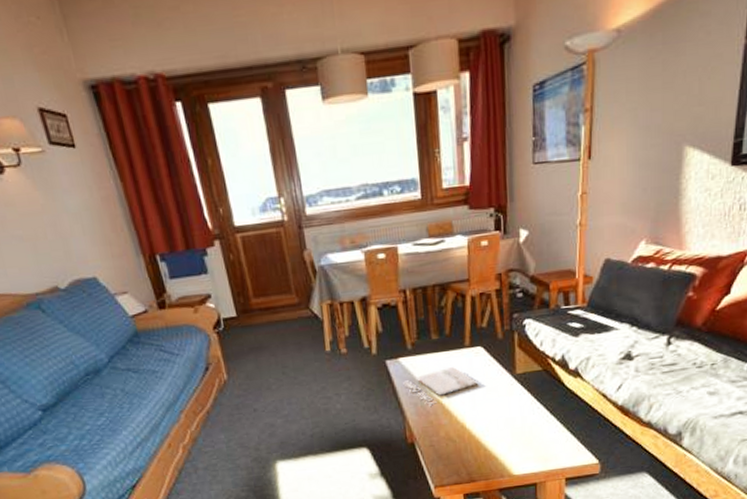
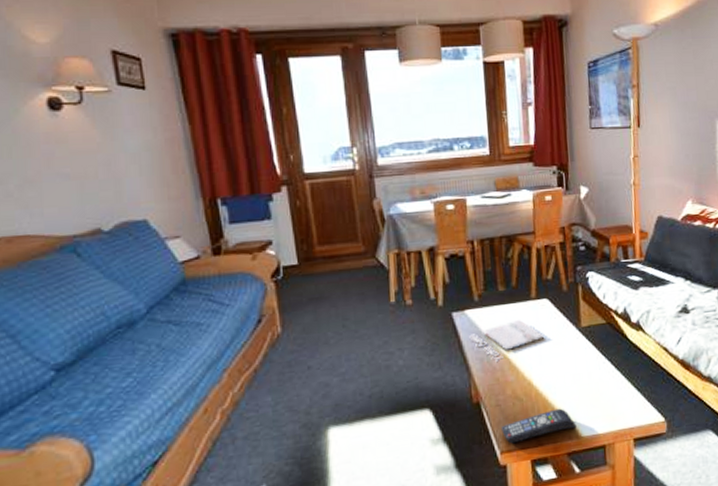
remote control: none [435,449,509,480] -> present [502,408,577,444]

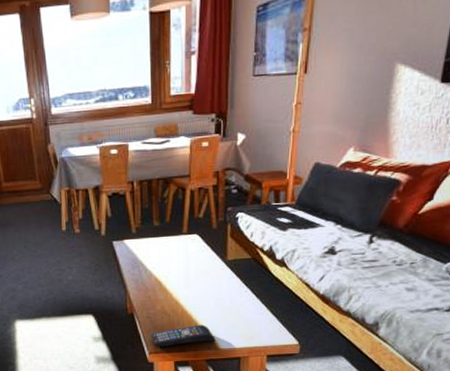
magazine: present [469,320,545,363] -> none [127,251,193,284]

